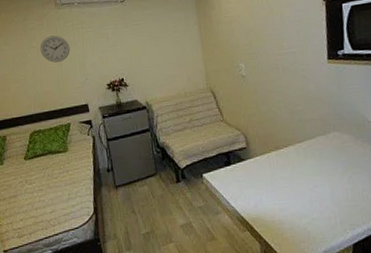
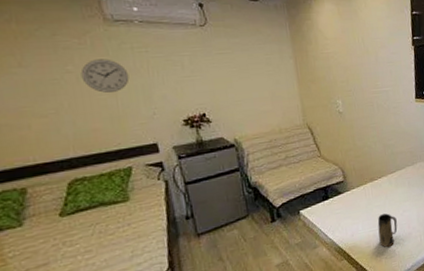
mug: none [283,187,307,224] -> present [377,213,398,247]

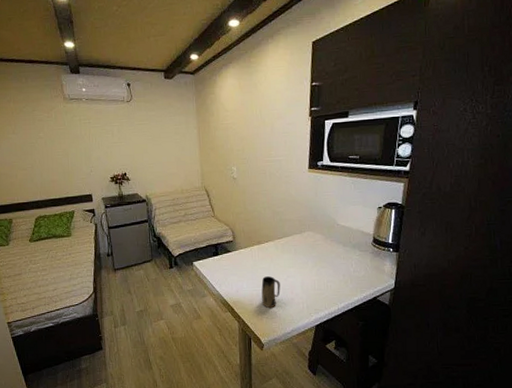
wall clock: present [80,59,130,93] -> none [47,128,77,154]

